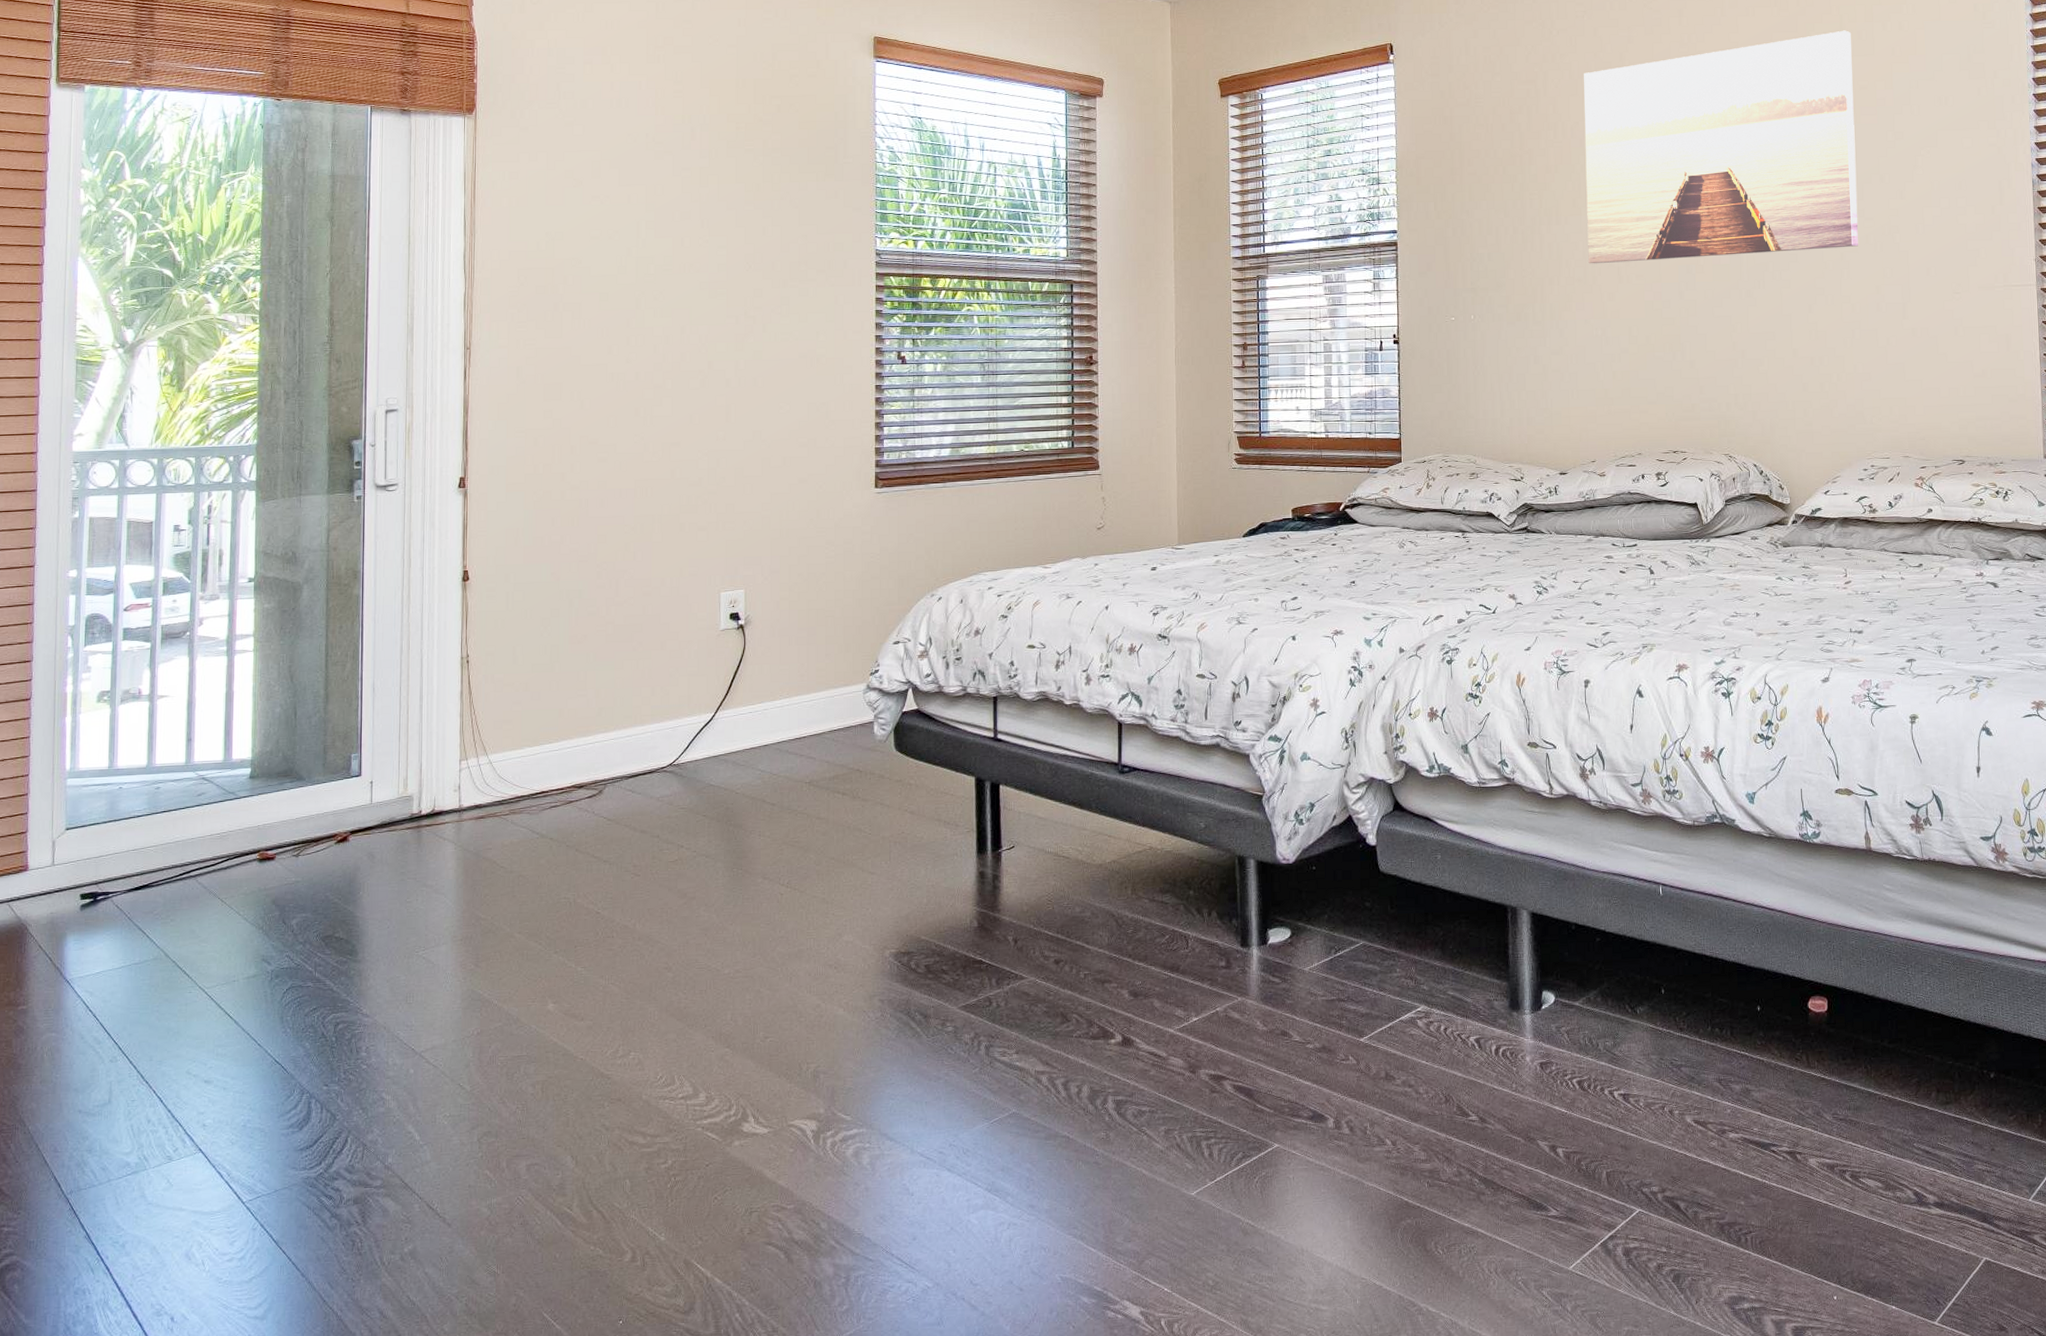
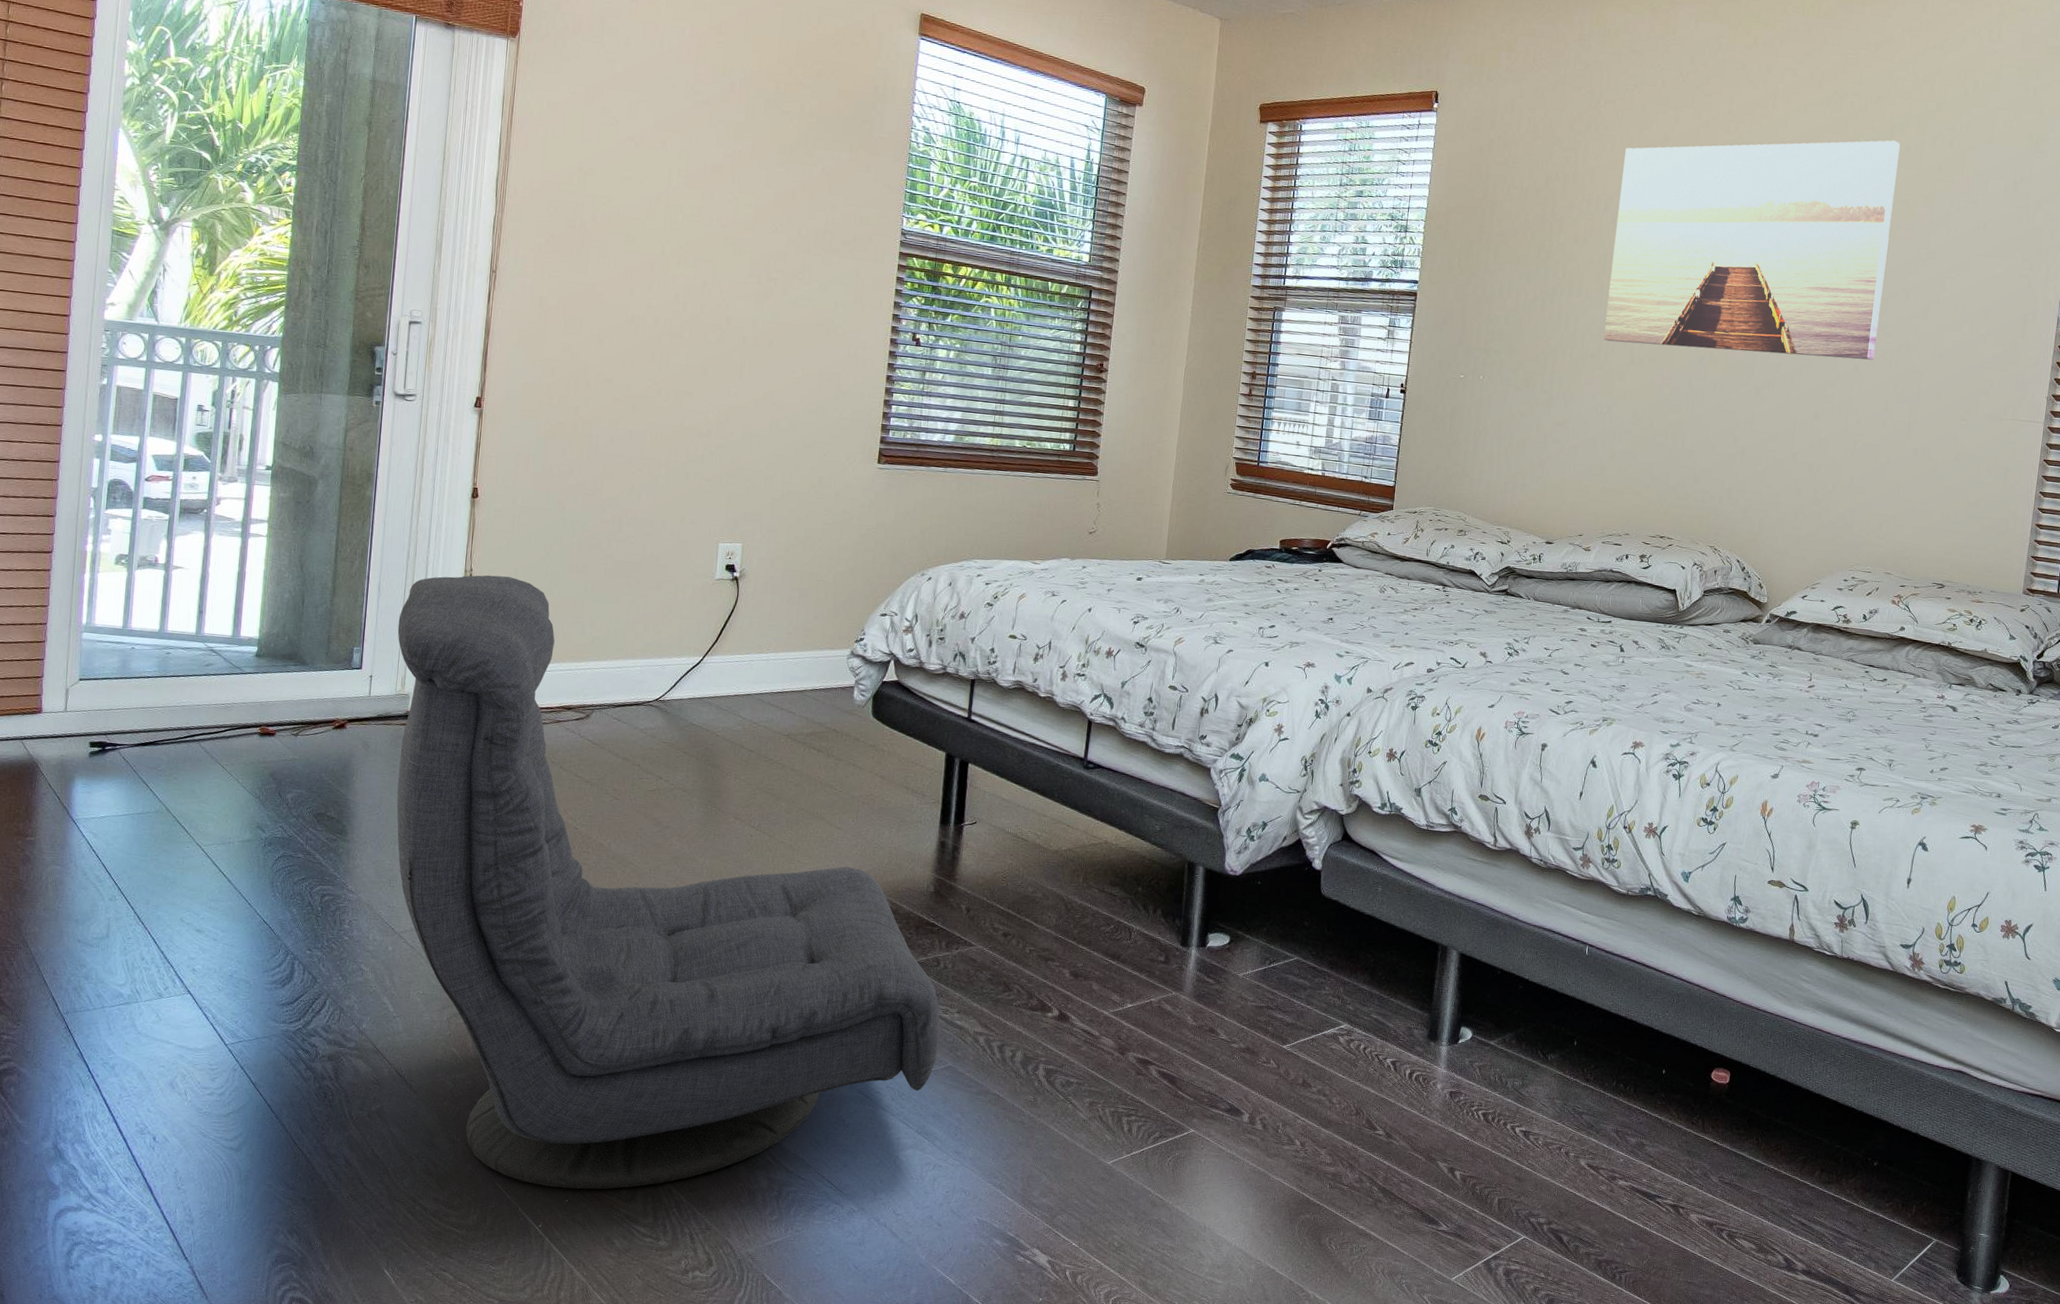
chair: none [396,658,1000,1310] -> present [396,575,940,1190]

